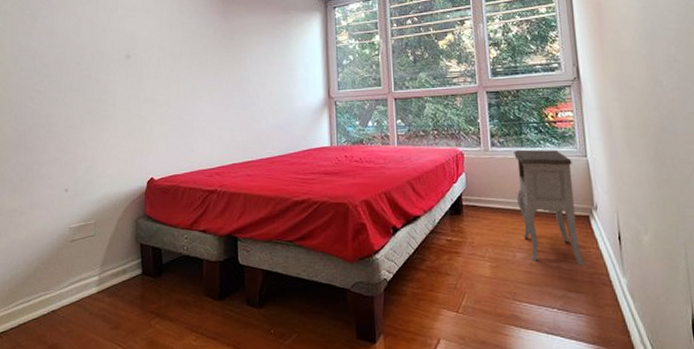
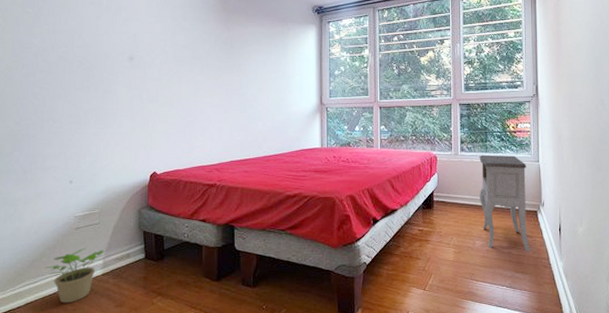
potted plant: none [39,262,99,325] -> present [45,247,104,303]

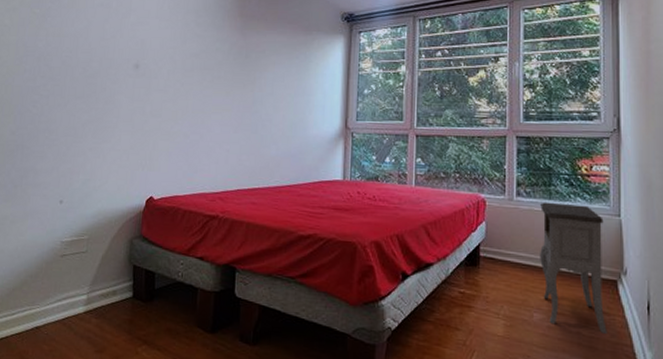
potted plant: present [45,247,104,303] -> none [24,278,89,343]

